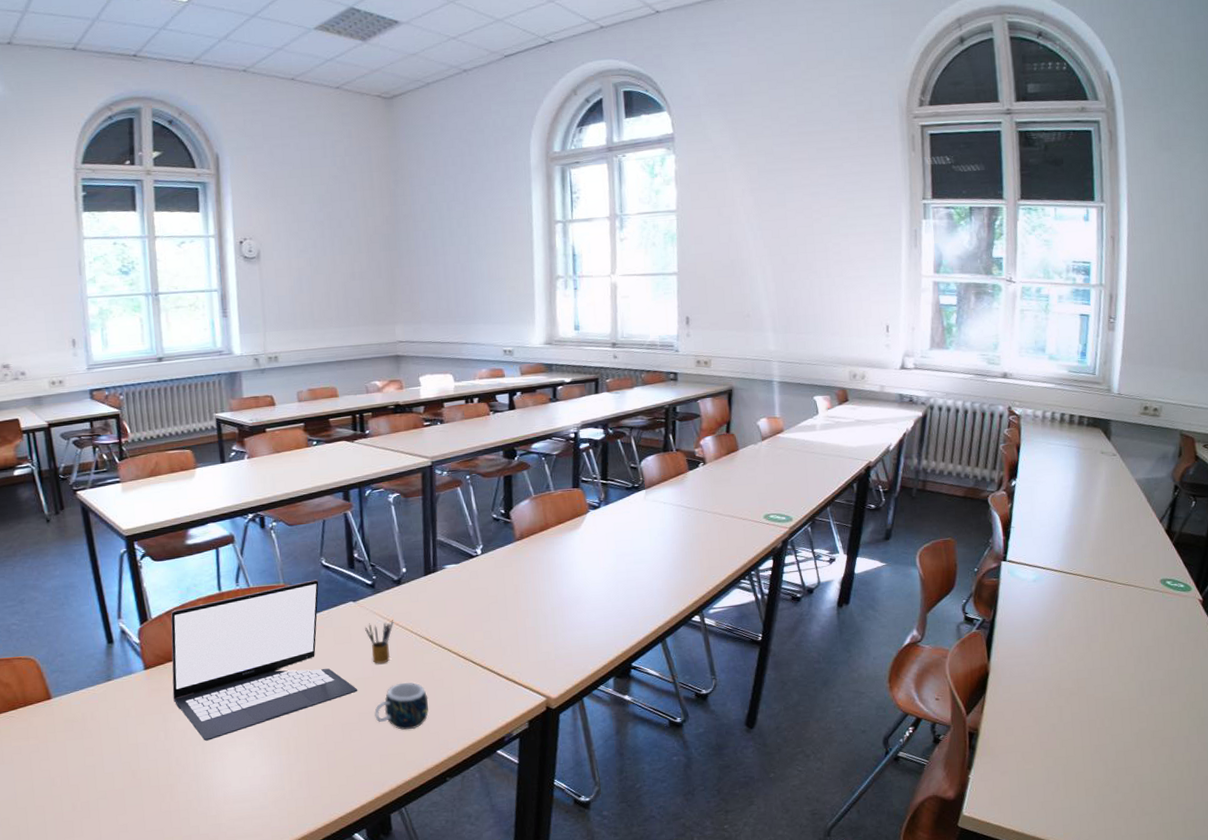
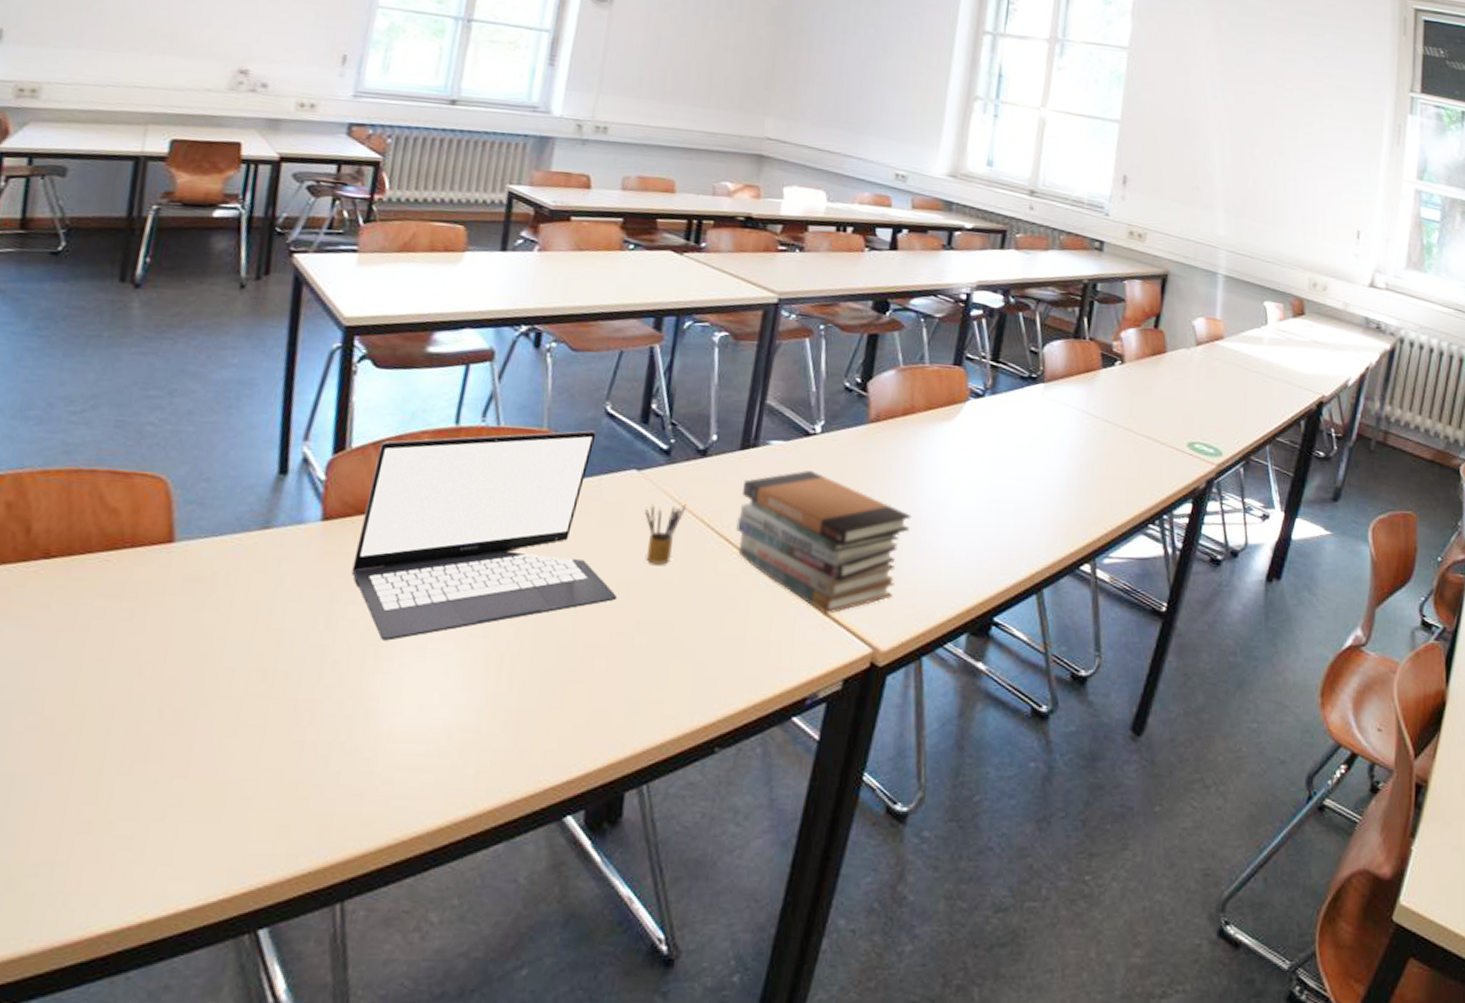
mug: present [374,682,428,730] -> none [632,596,712,668]
book stack: none [431,582,559,679] -> present [736,470,912,614]

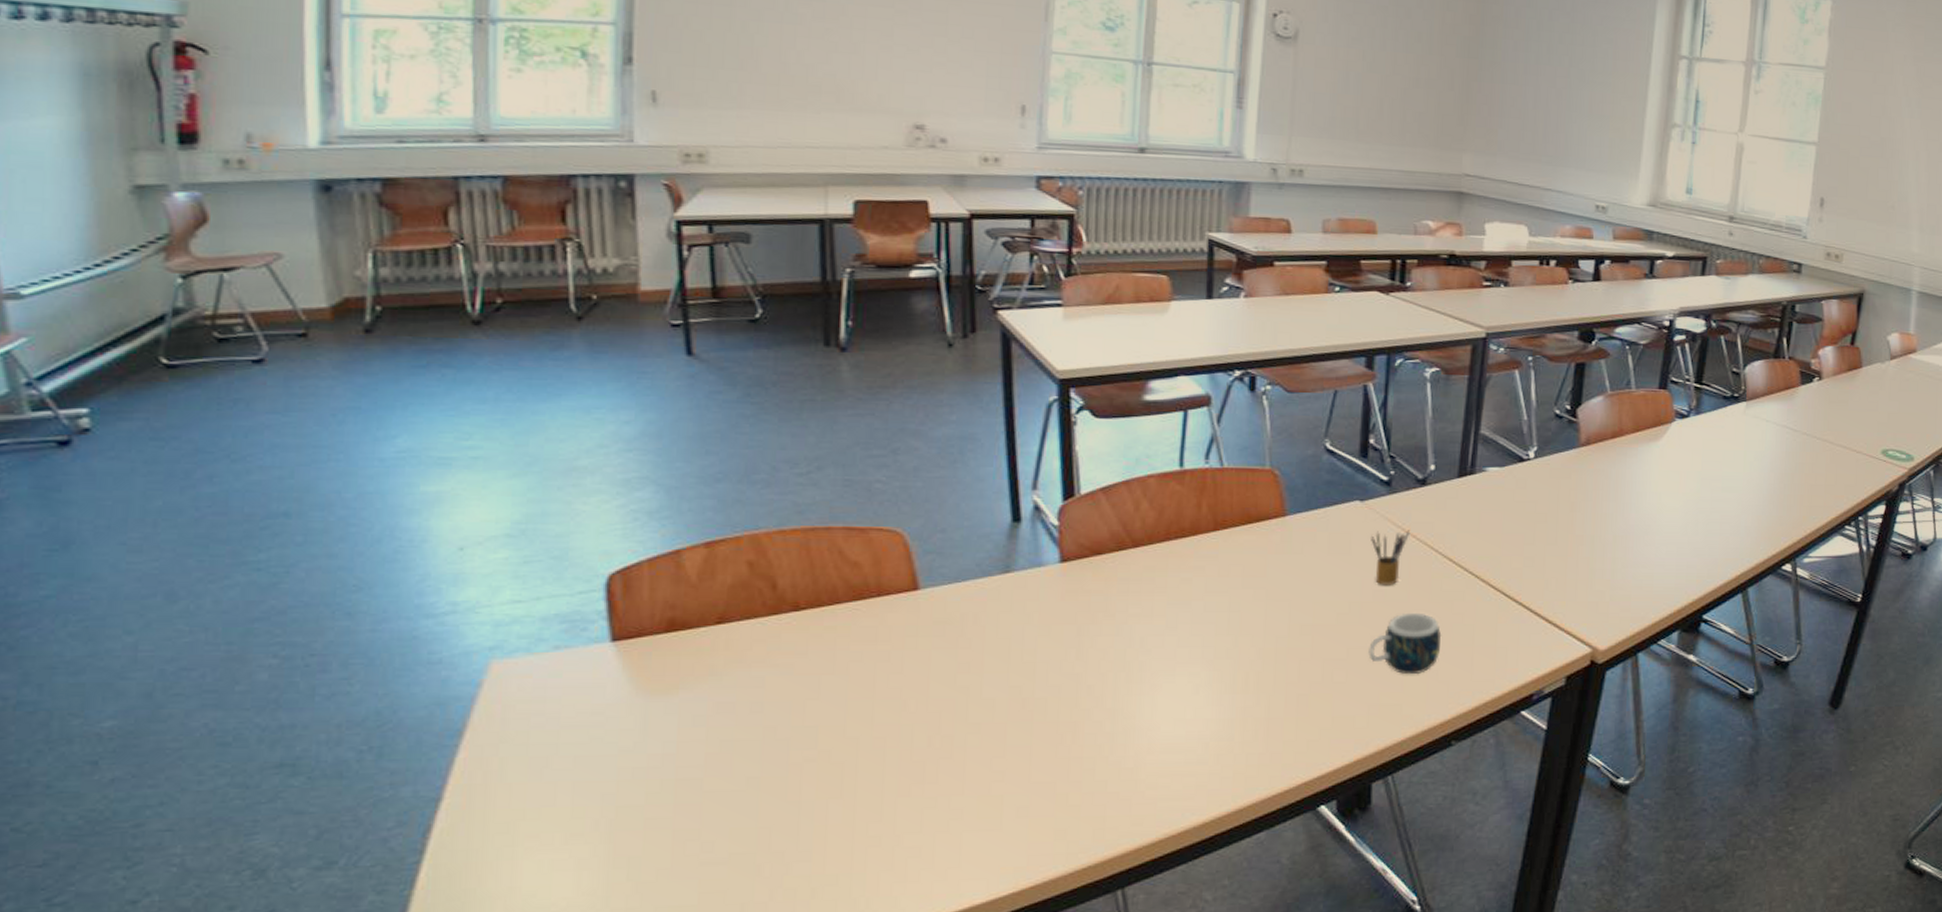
laptop: present [351,430,618,641] -> none [1095,466,1351,666]
mug: none [632,596,712,668] -> present [1368,612,1442,675]
book stack: present [736,470,912,614] -> none [1459,493,1624,621]

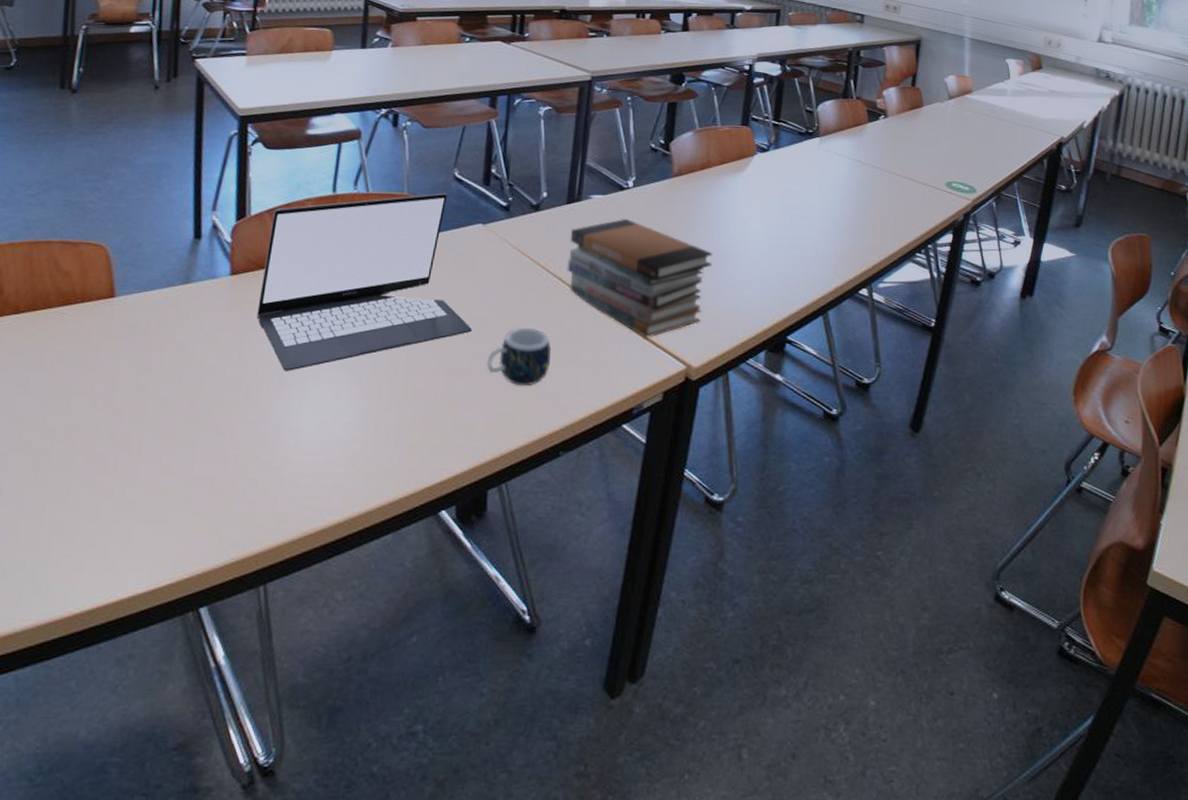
laptop: none [1095,466,1351,666] -> present [257,193,473,371]
pencil box: present [1371,530,1409,585] -> none [491,251,524,302]
book stack: none [1459,493,1624,621] -> present [567,219,713,338]

